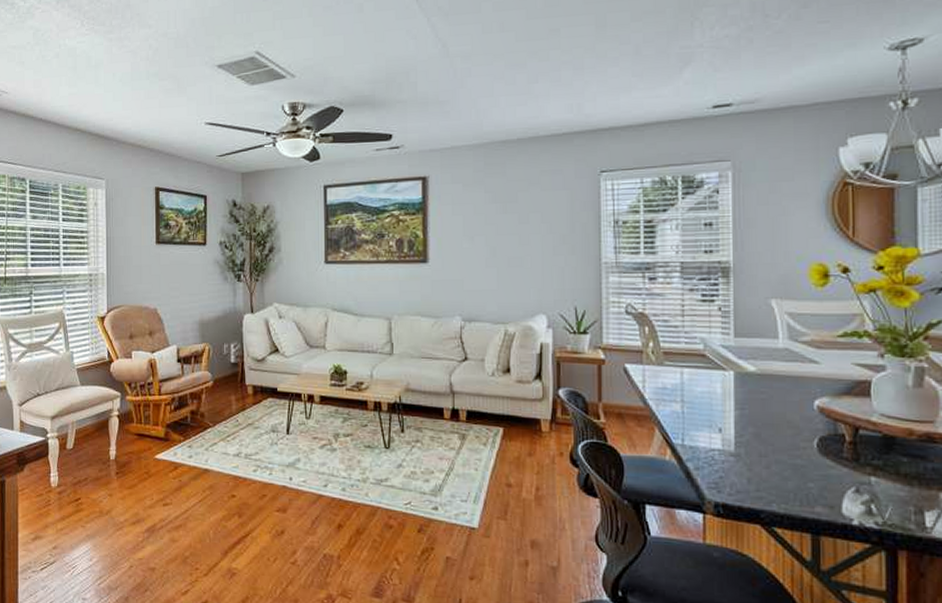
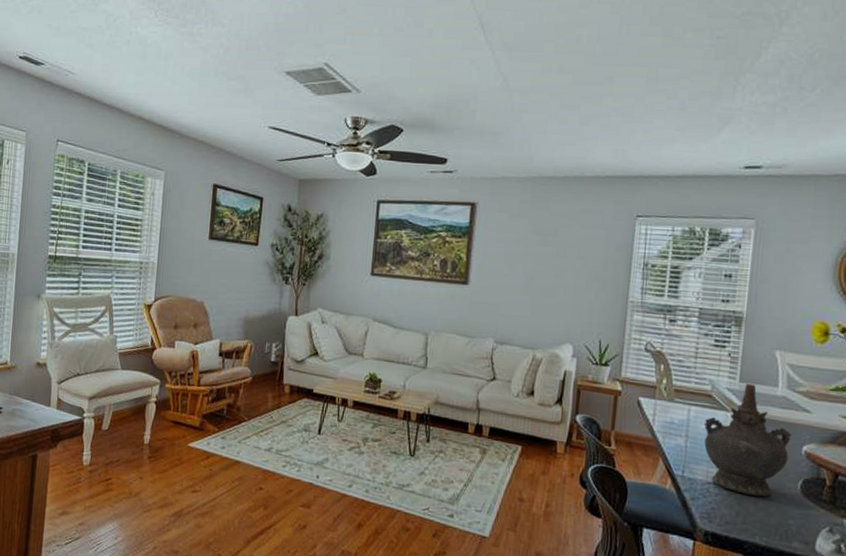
ceremonial vessel: none [699,339,801,459] -> present [703,384,792,497]

